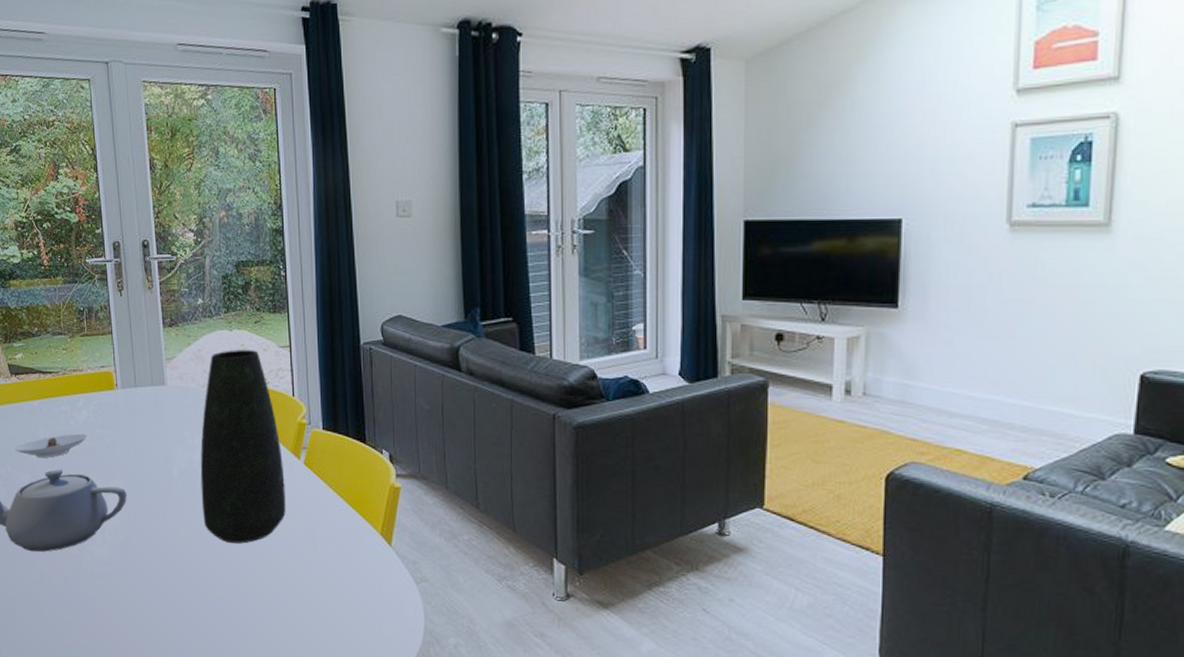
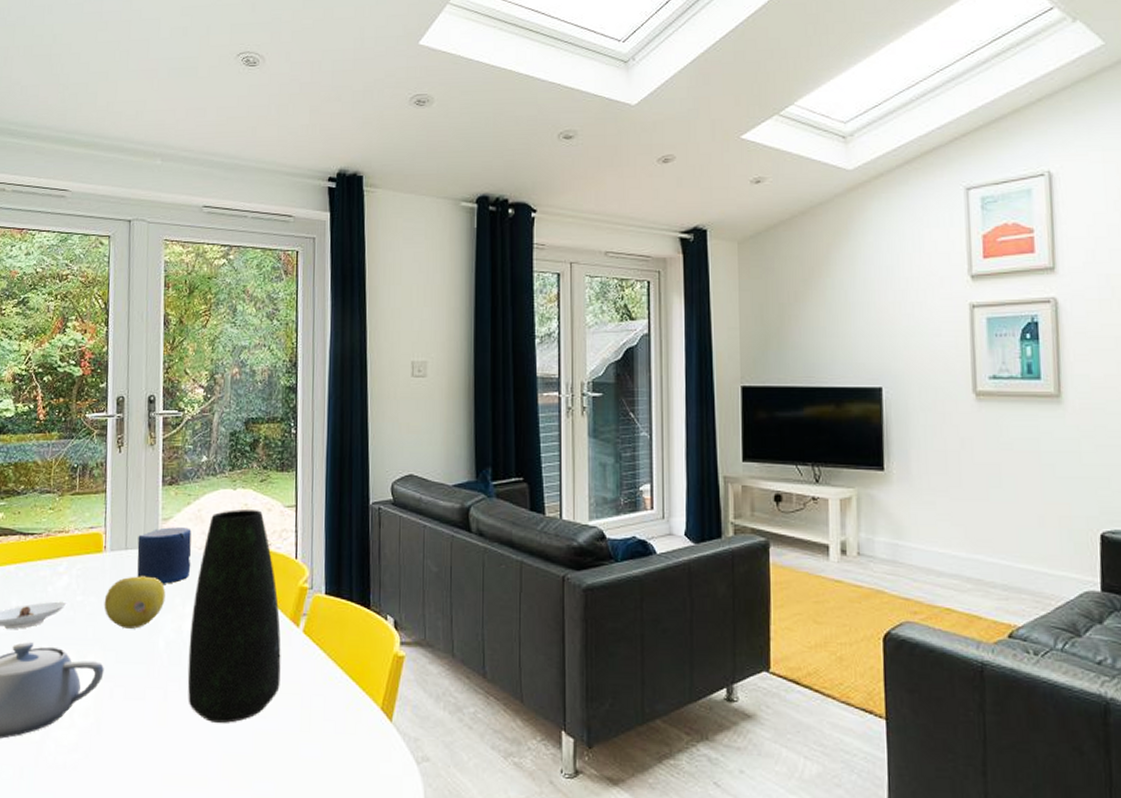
fruit: none [120,411,176,459] -> present [104,576,166,629]
candle: none [145,366,196,419] -> present [137,527,192,584]

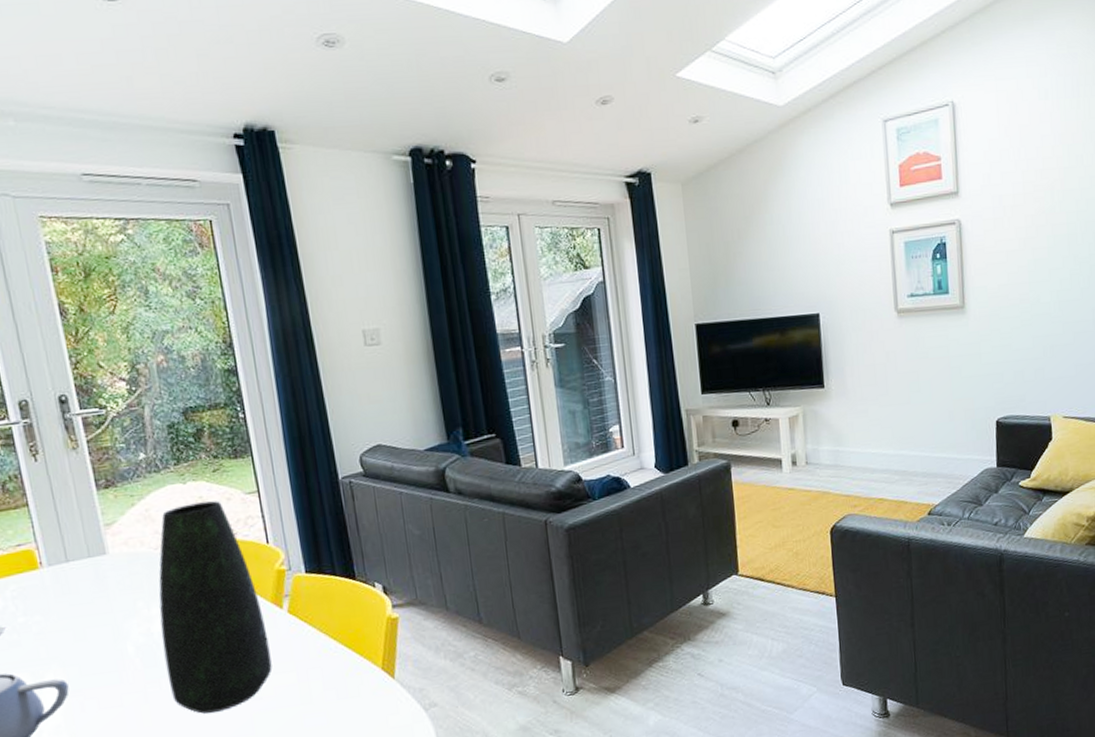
fruit: present [104,576,166,629] -> none [52,585,126,642]
candle: present [137,527,192,584] -> none [78,529,150,591]

